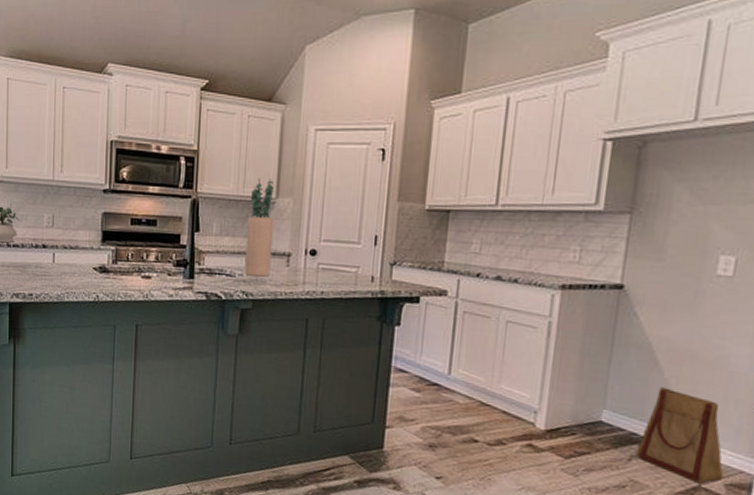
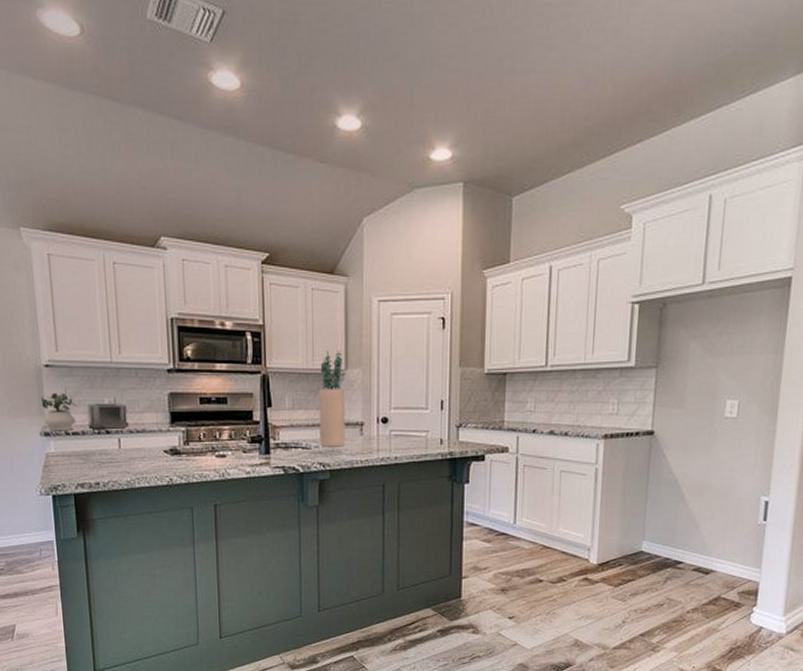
toaster: none [27,218,64,245] -> present [86,403,129,430]
shopping bag: present [635,387,723,484] -> none [670,517,736,594]

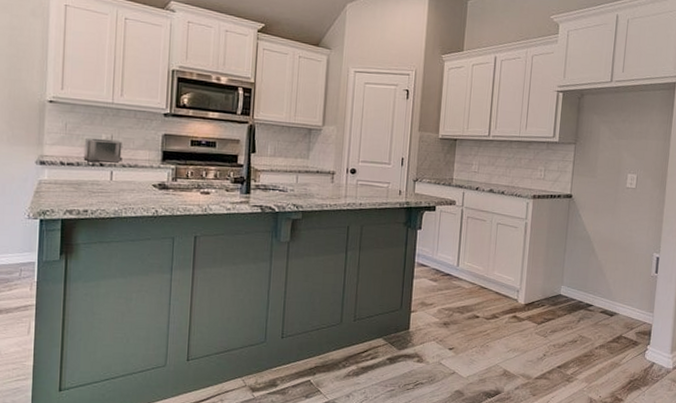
potted plant: present [40,392,78,431] -> none [40,126,76,162]
vase: present [319,350,345,447] -> none [295,109,321,192]

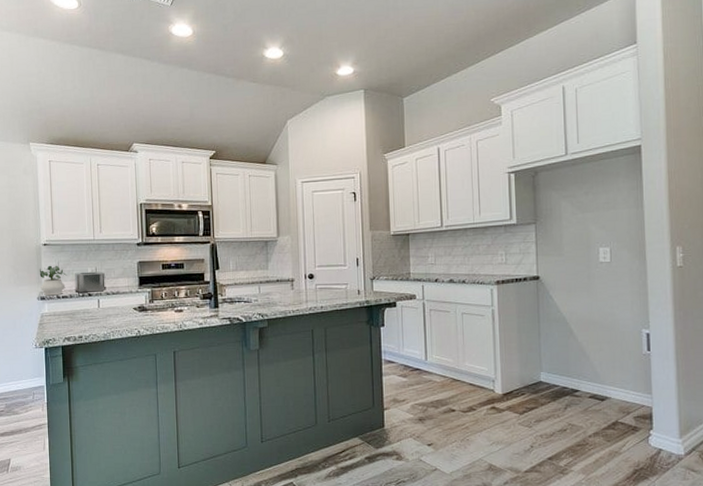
potted plant: none [40,126,76,162] -> present [39,265,67,296]

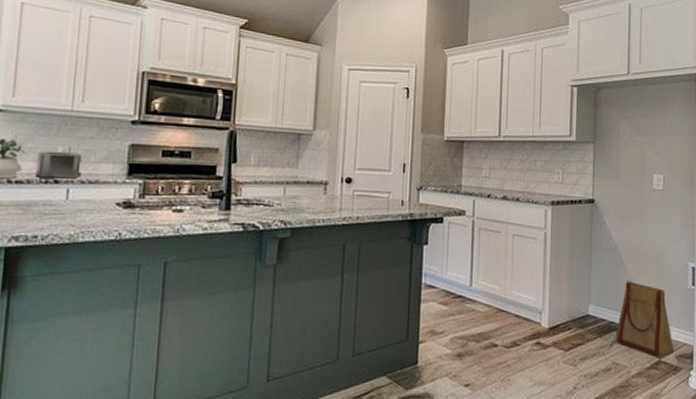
shopping bag: none [569,349,631,419] -> present [615,281,673,358]

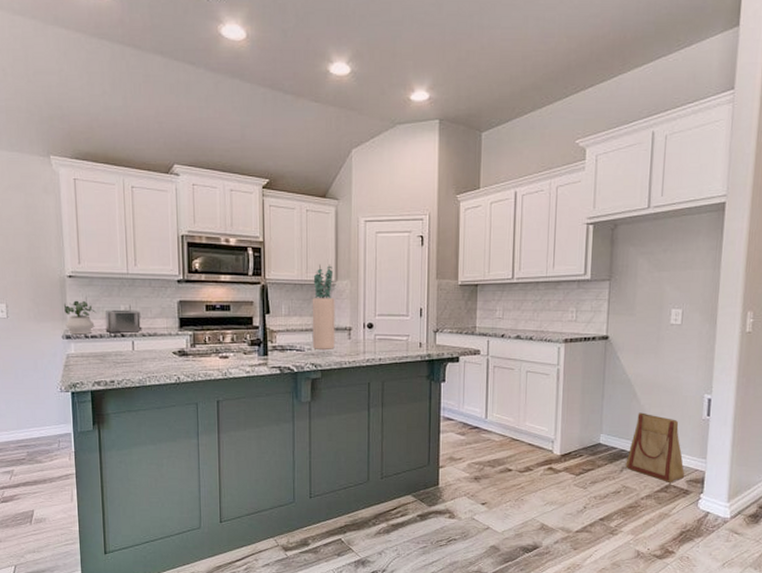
vase: none [282,111,312,205] -> present [312,264,335,349]

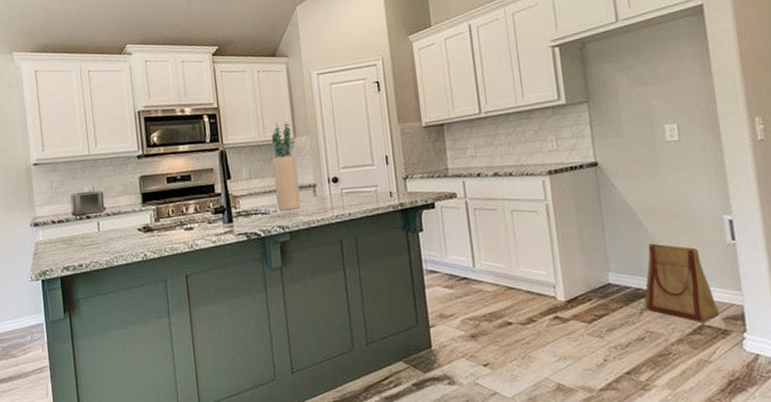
potted plant: present [63,300,97,335] -> none [30,186,62,222]

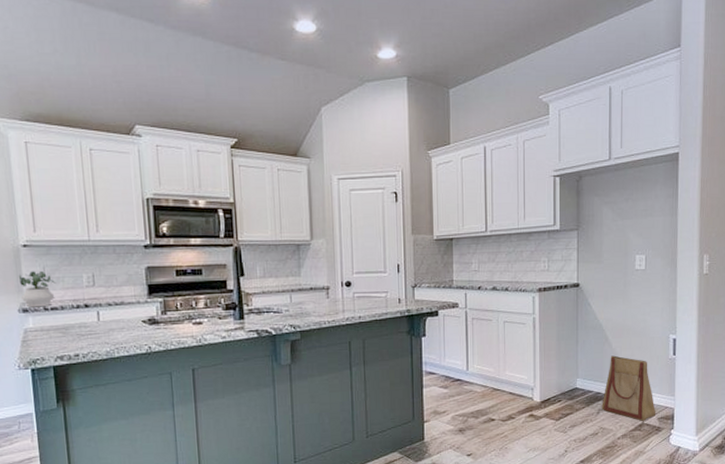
potted plant: none [30,186,62,222] -> present [18,270,56,308]
toaster: present [69,190,106,217] -> none [65,278,108,305]
vase: present [271,121,301,211] -> none [287,223,313,310]

